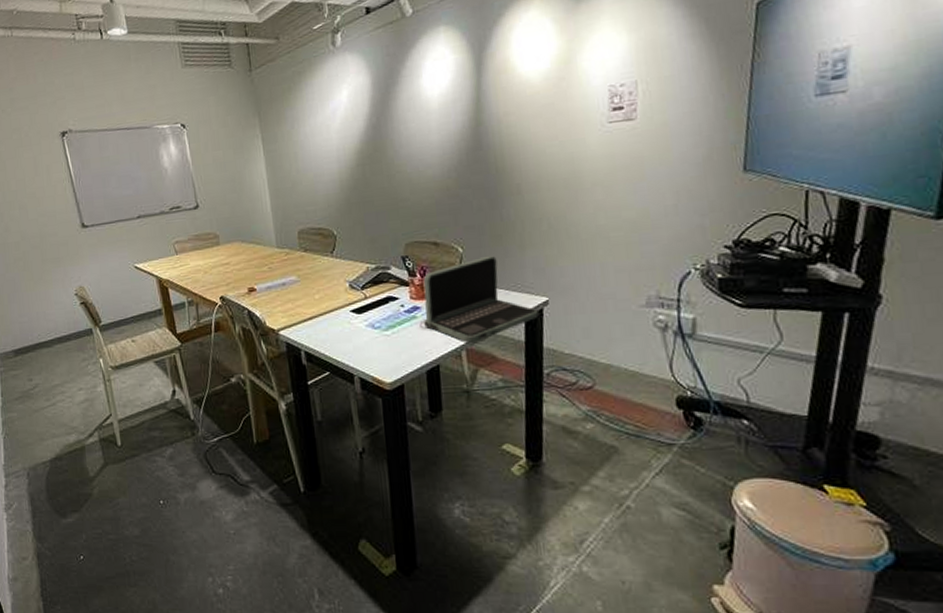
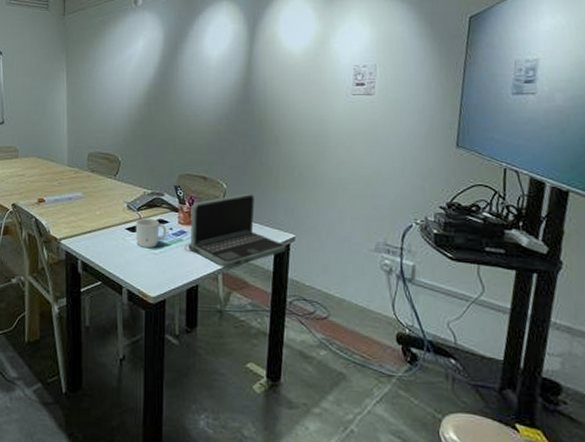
mug: none [360,296,398,330] -> present [135,218,167,248]

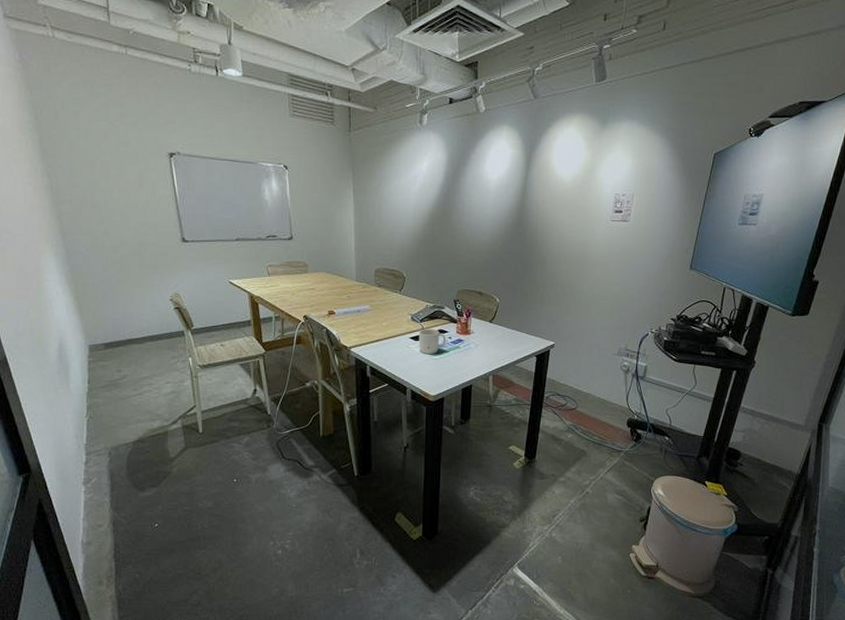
laptop: present [184,193,286,269] -> none [461,306,546,371]

